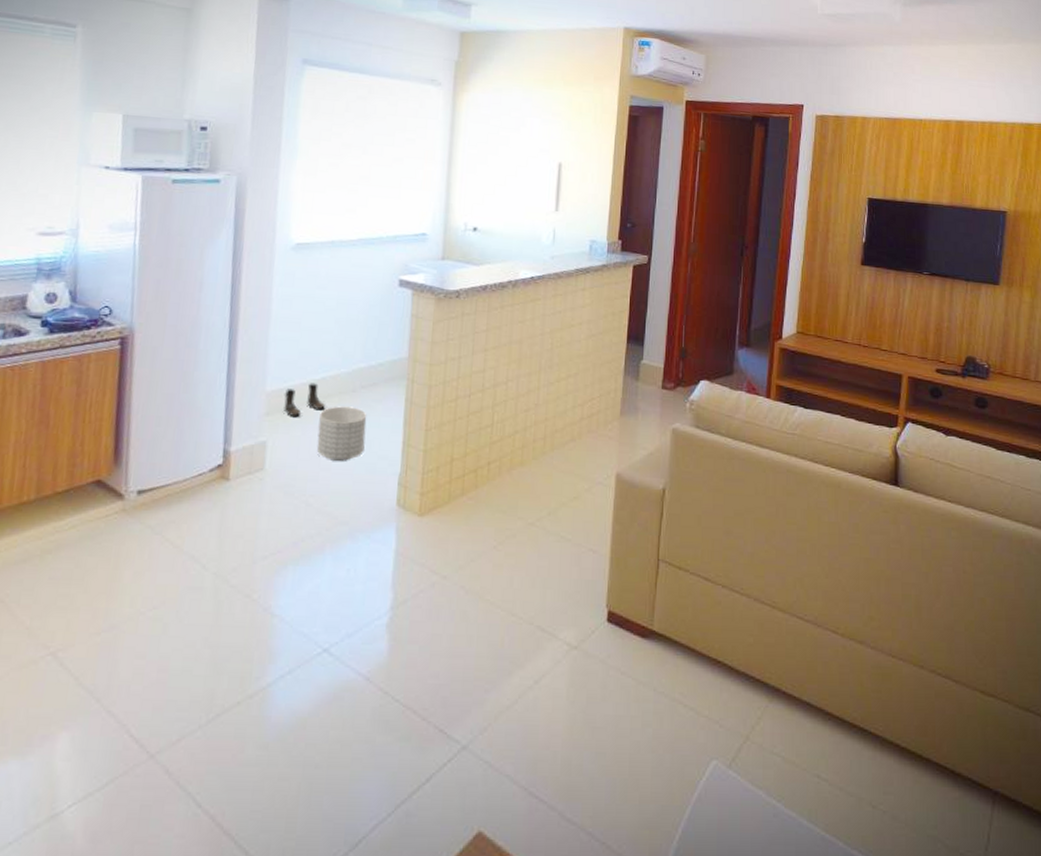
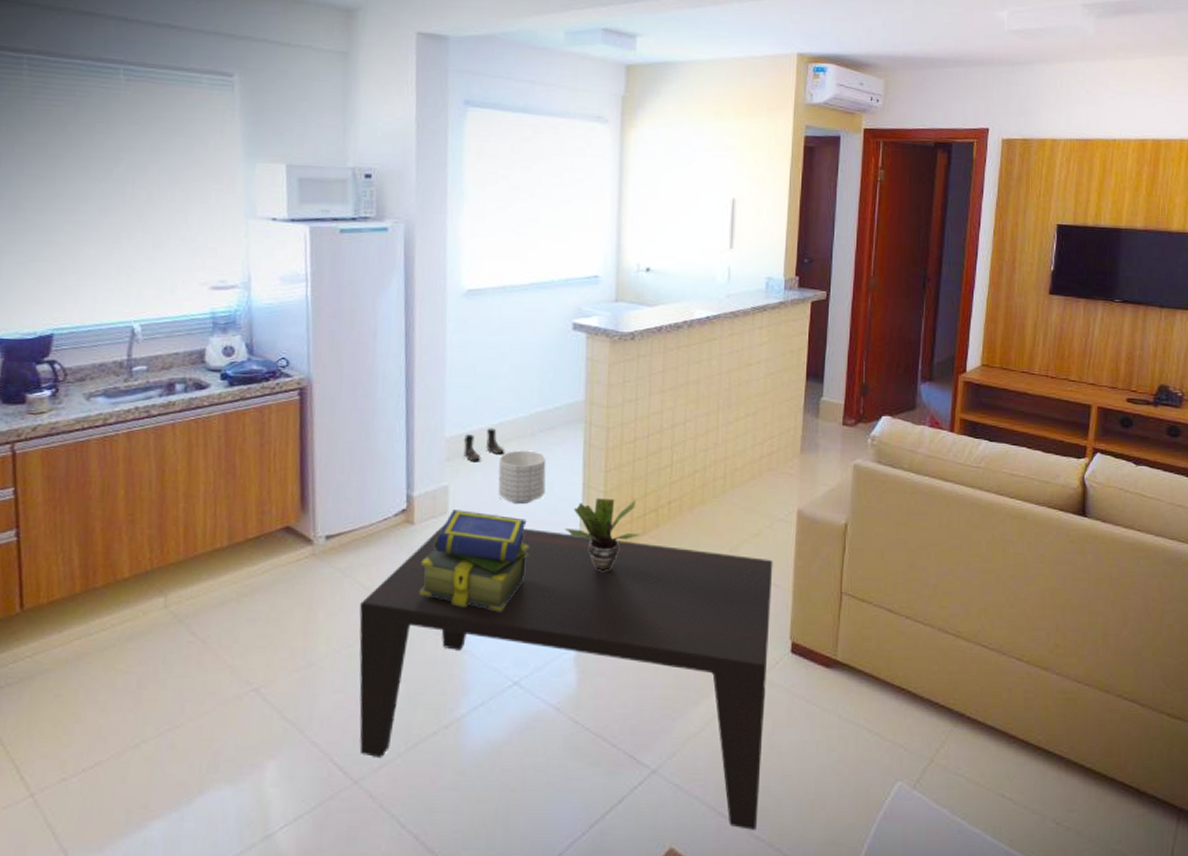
coffee table: none [158,480,591,812] -> present [359,523,773,830]
stack of books: none [230,466,346,573] -> present [419,510,530,611]
potted plant: none [382,456,460,533] -> present [564,497,641,571]

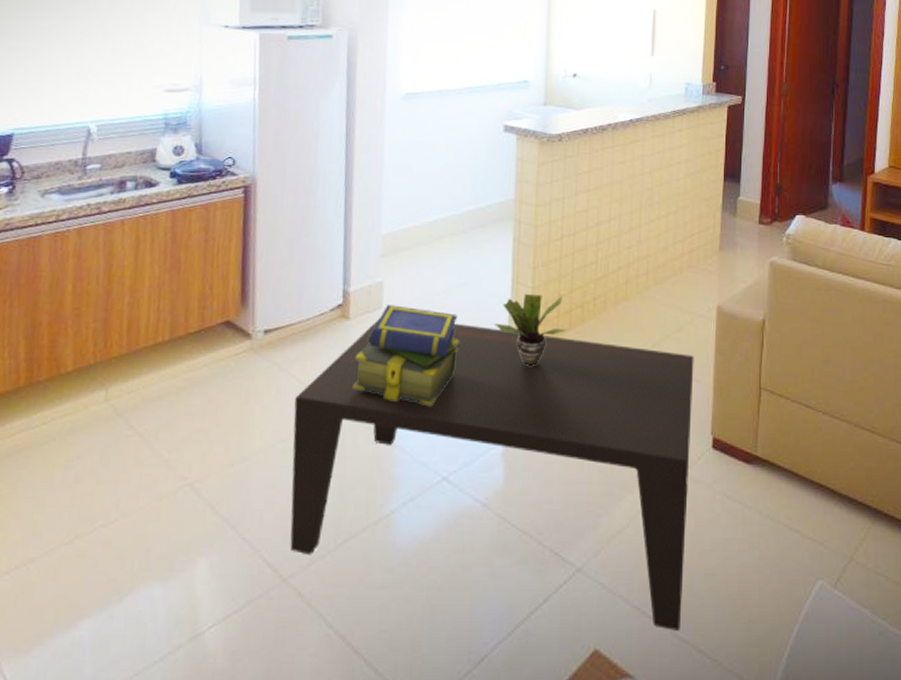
boots: present [463,428,504,461] -> none [398,225,437,257]
planter: present [498,450,547,505] -> none [430,247,478,300]

